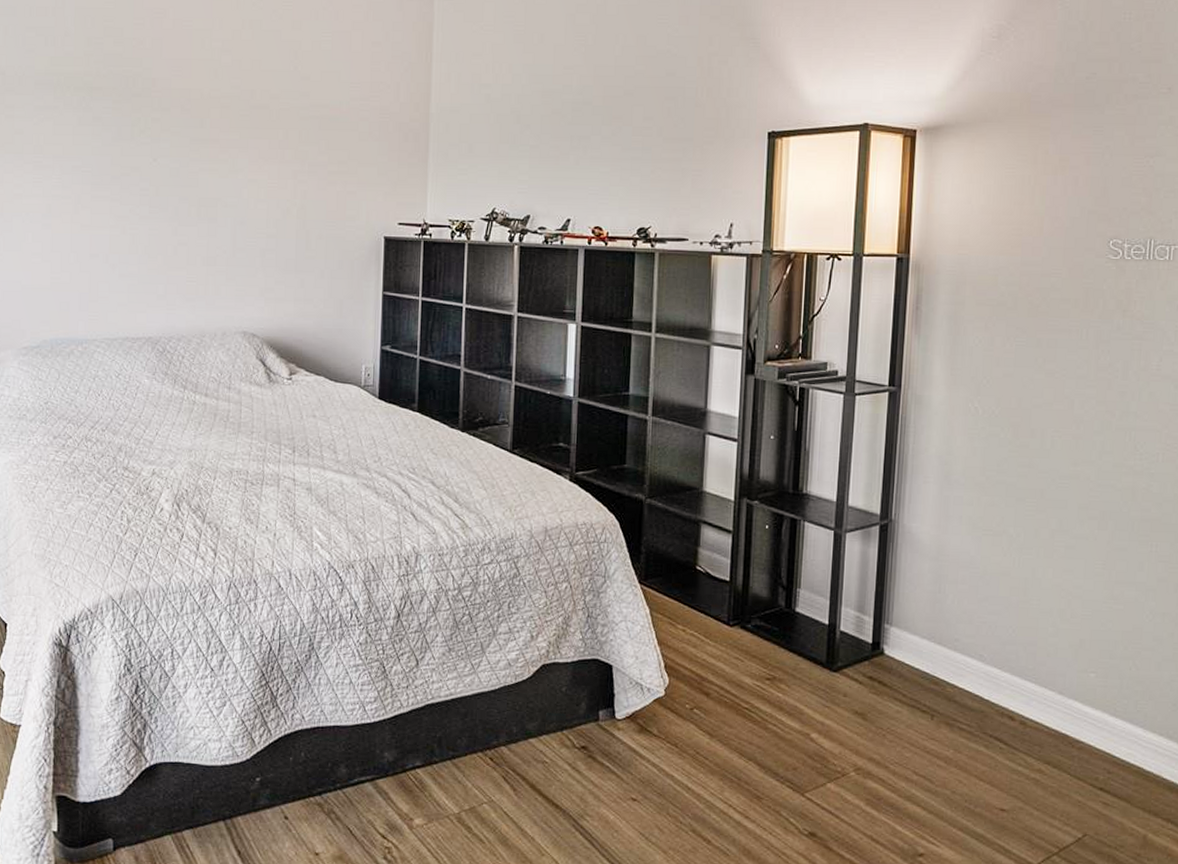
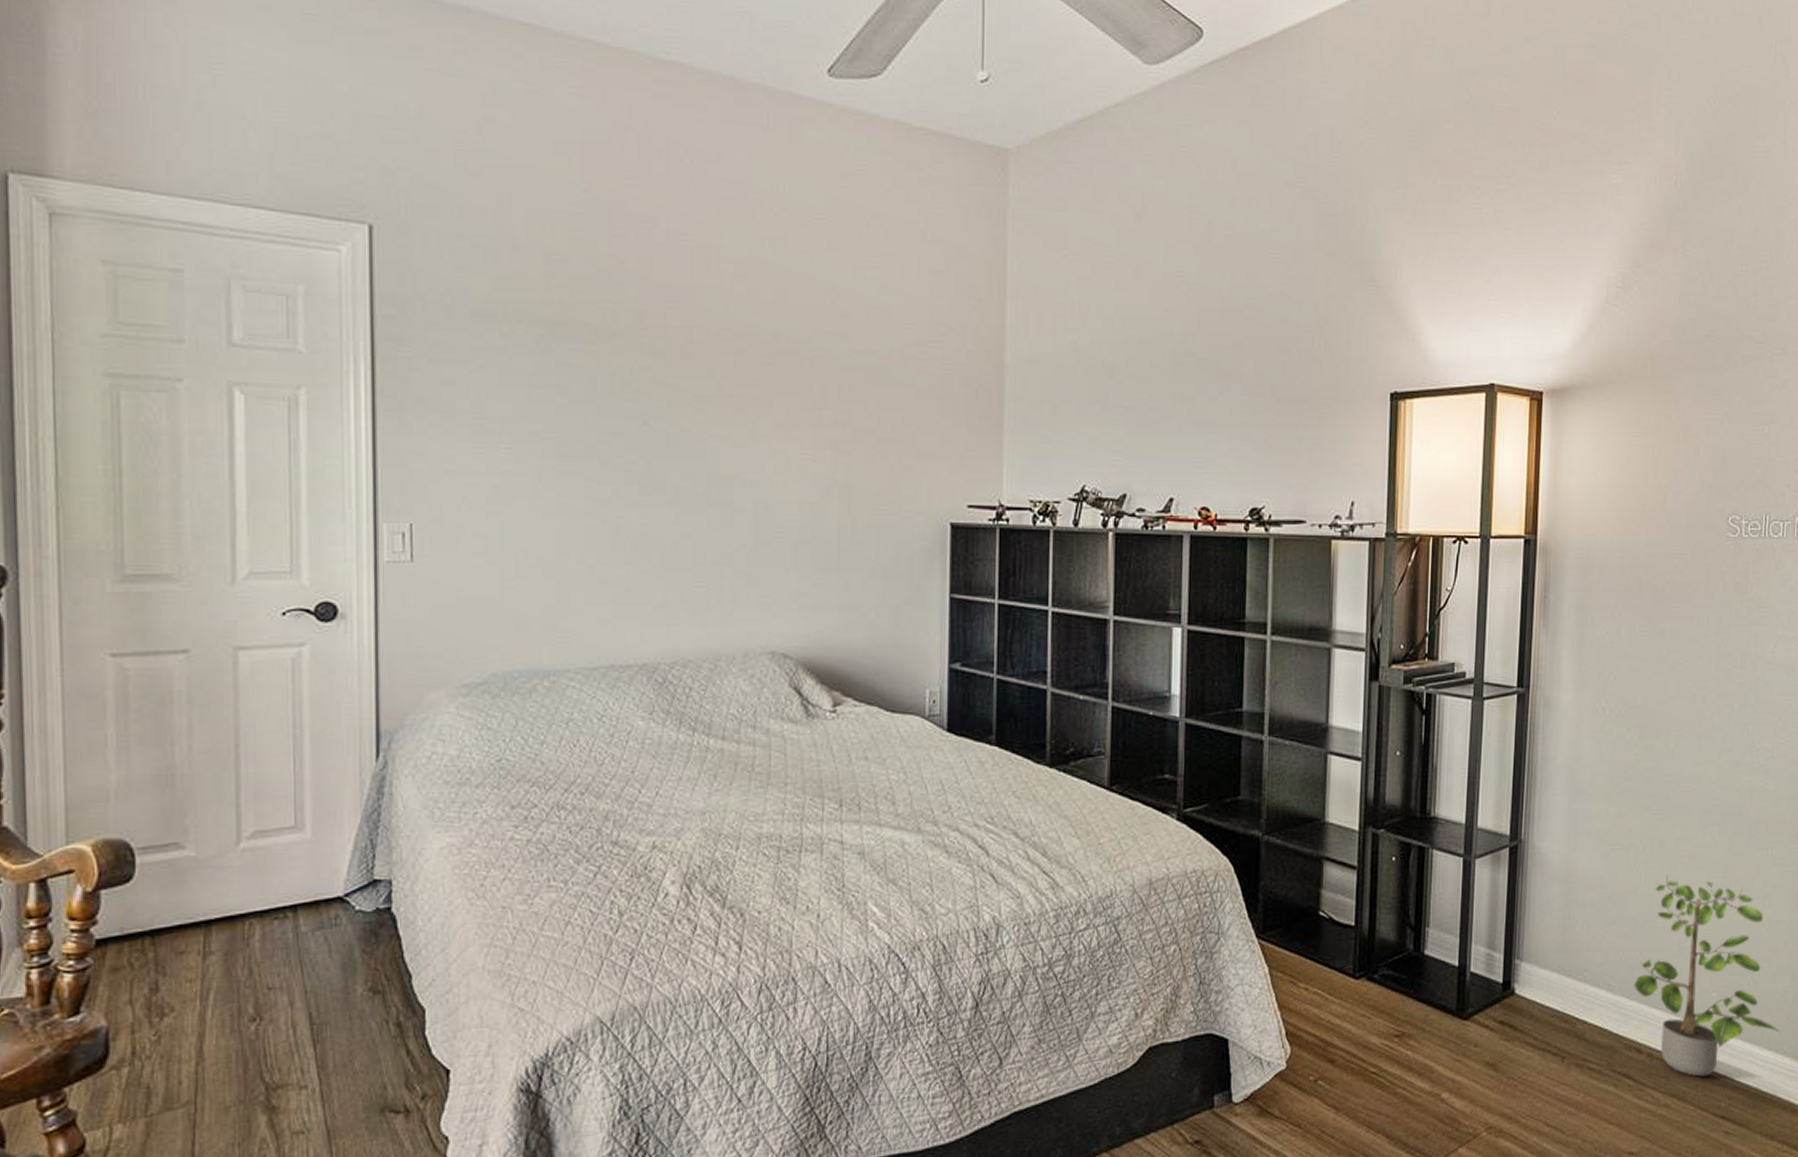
potted plant: none [1006,562,1164,749] -> present [1634,875,1779,1077]

